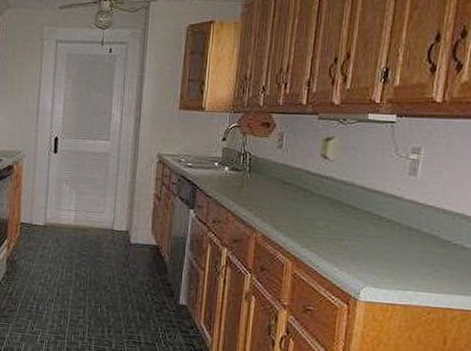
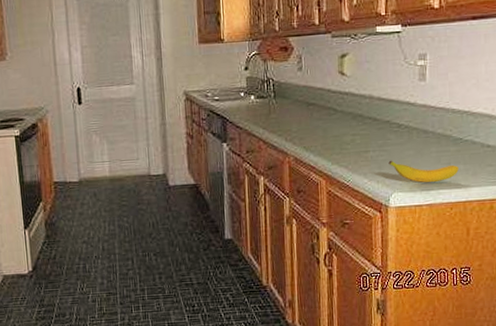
banana: none [363,252,443,283] -> present [388,160,459,183]

